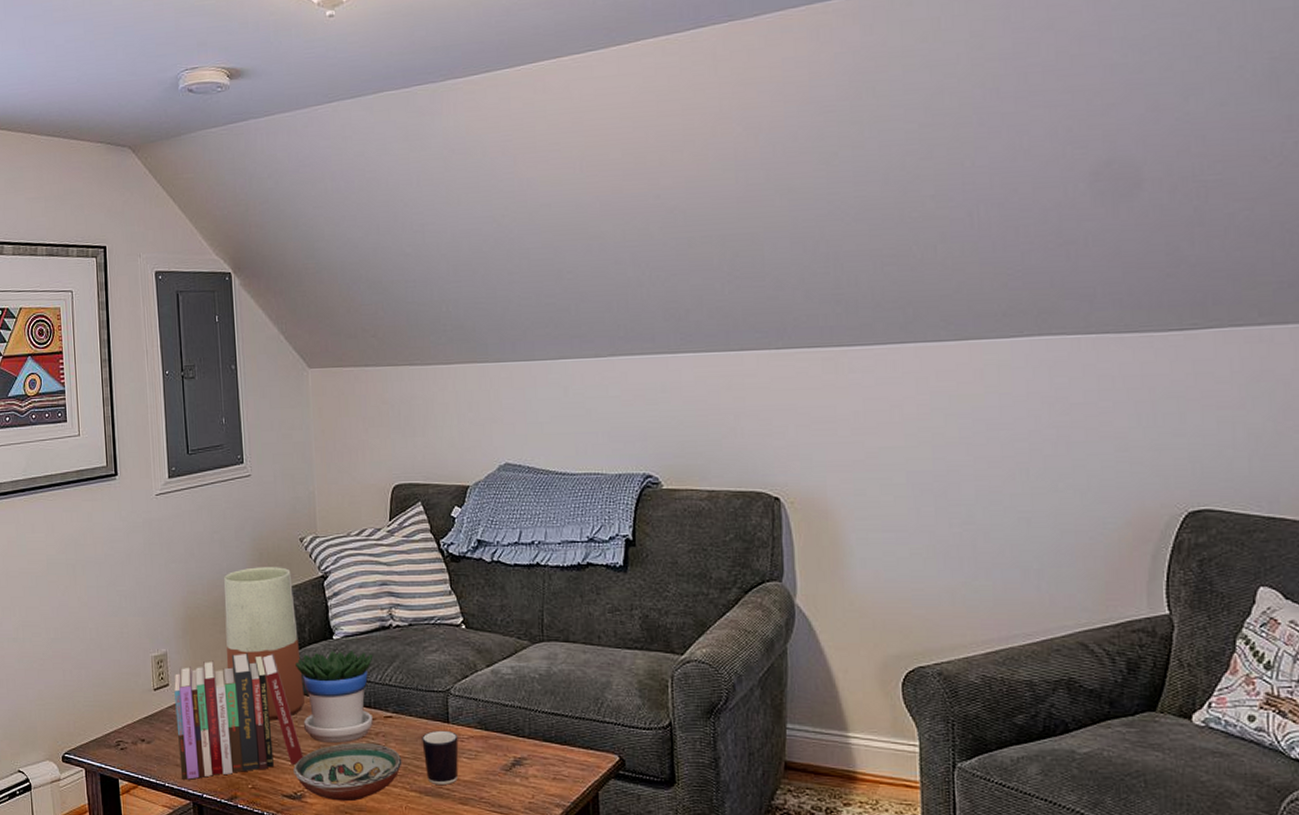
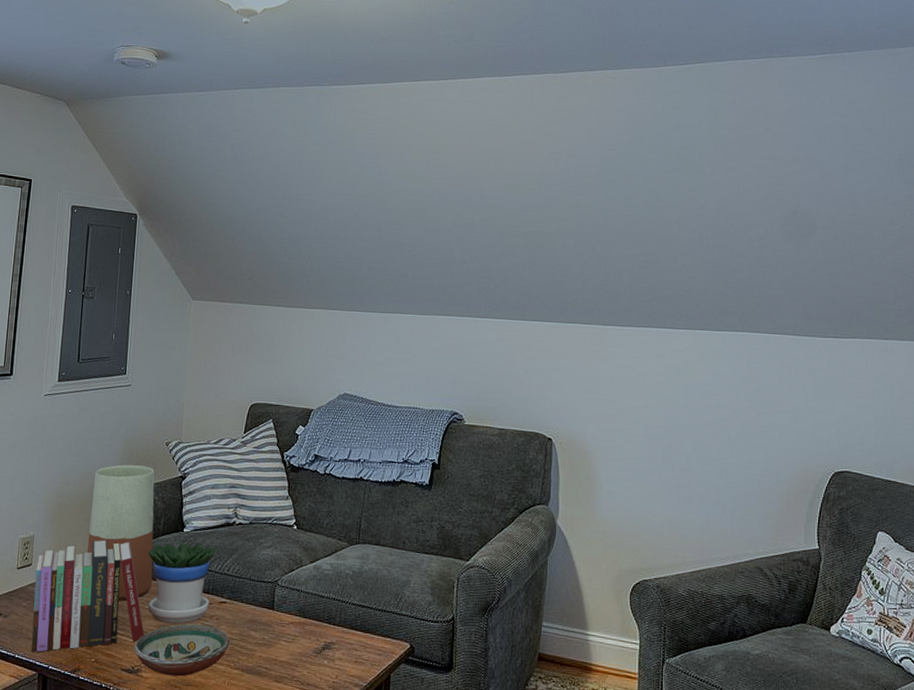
mug: present [422,730,459,786] -> none [248,615,280,665]

